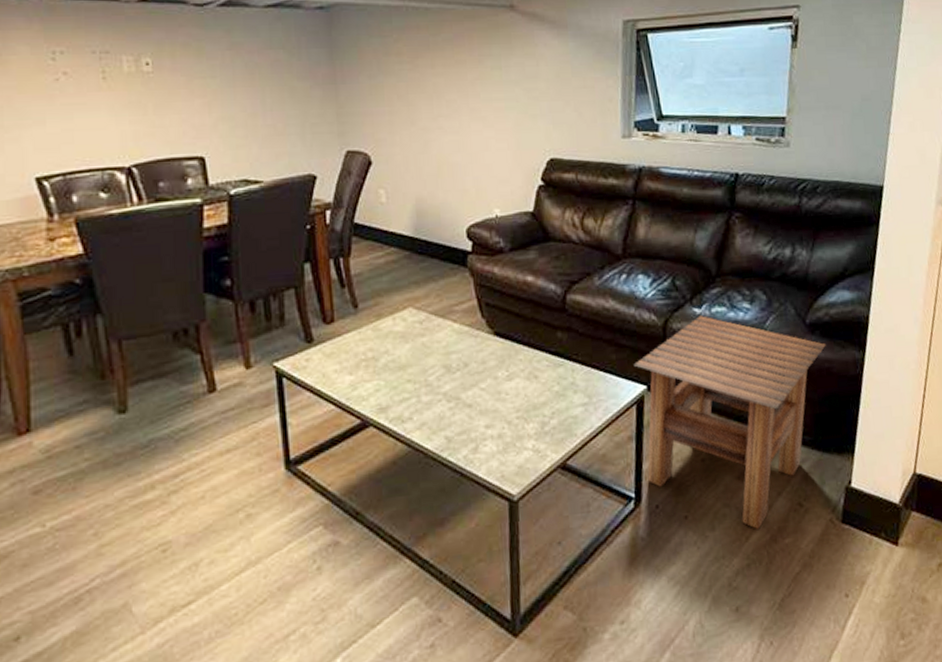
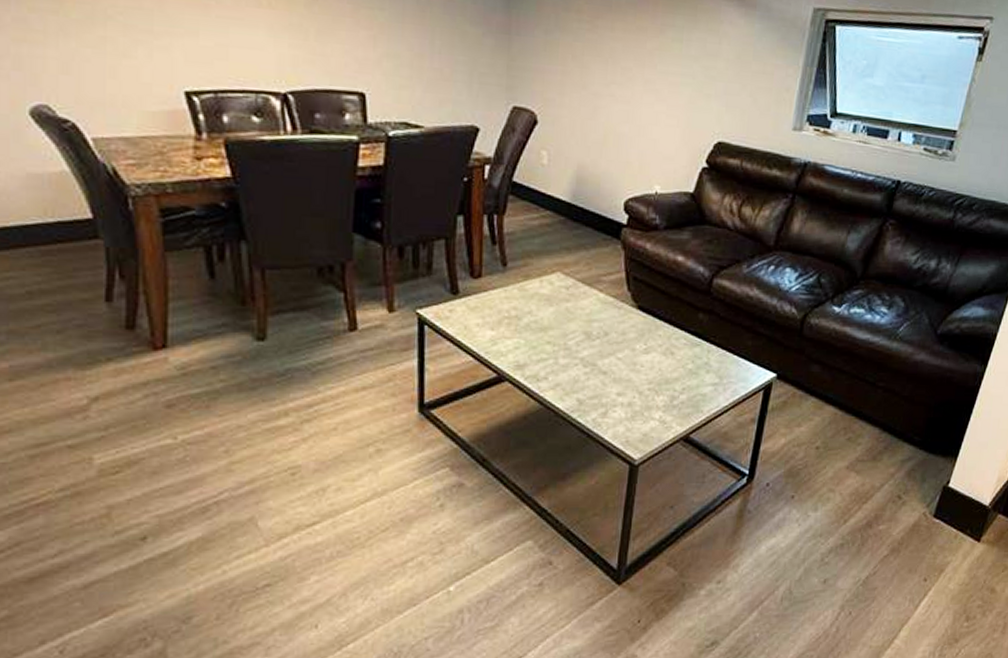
side table: present [633,316,826,529] -> none [763,314,952,514]

